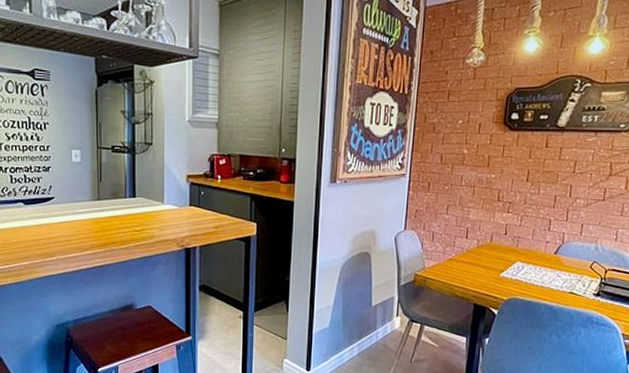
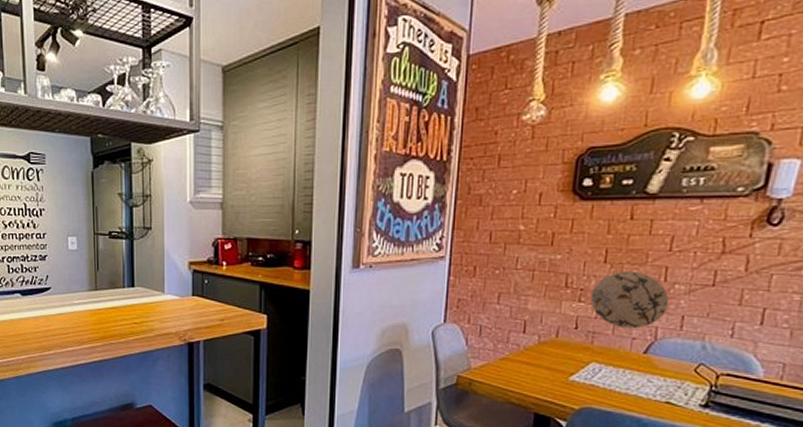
decorative plate: none [517,188,573,234] -> present [591,271,670,329]

